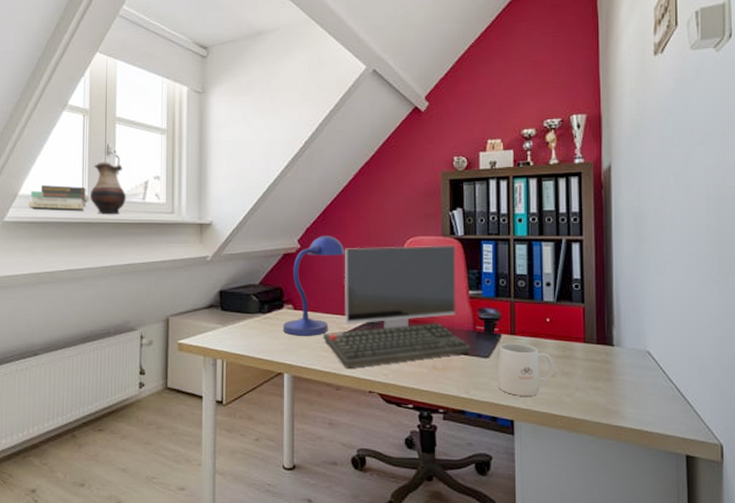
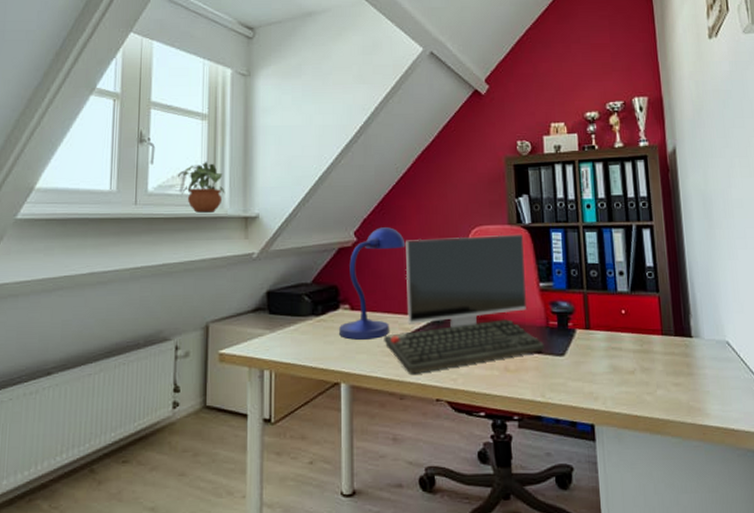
books: present [28,185,89,212] -> none [45,177,118,207]
vase: present [89,162,127,215] -> none [118,150,162,210]
potted plant: none [141,172,183,220] -> present [178,161,225,214]
mug: present [497,342,554,396] -> none [572,337,633,397]

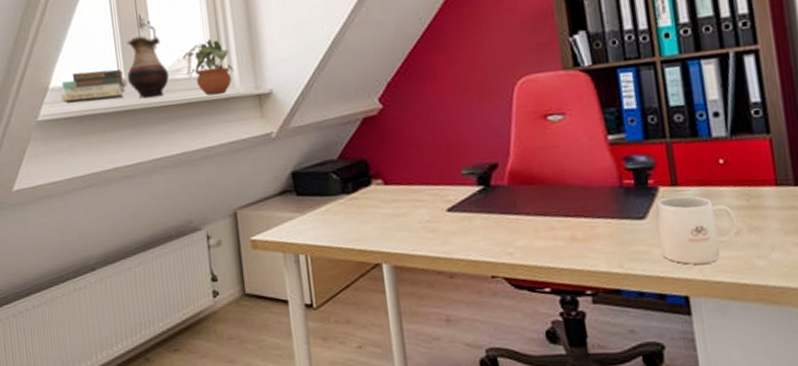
books: none [45,177,118,207] -> present [60,69,128,105]
vase: none [118,150,162,210] -> present [126,35,170,100]
desk lamp: present [339,227,406,340] -> none [374,88,440,217]
computer keyboard: present [384,319,546,374] -> none [424,181,621,250]
monitor: present [405,234,526,327] -> none [439,79,593,196]
mug: none [572,337,633,397] -> present [655,195,737,265]

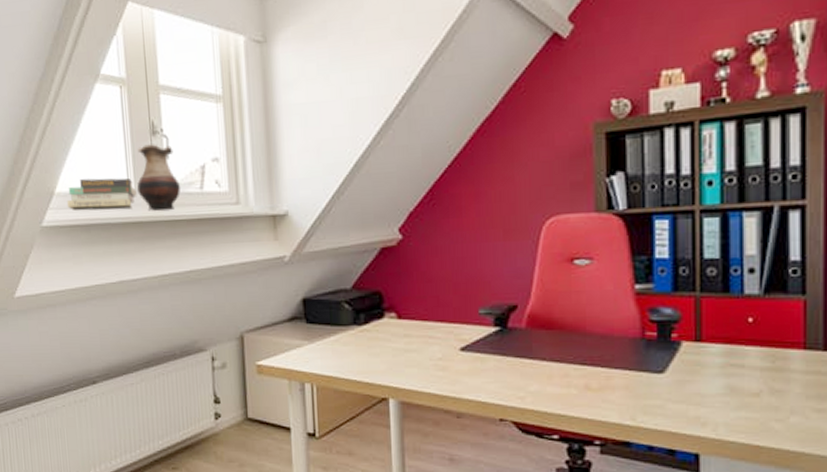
potted plant: present [183,38,234,96] -> none [197,151,249,214]
mug: present [655,195,737,265] -> none [675,351,758,422]

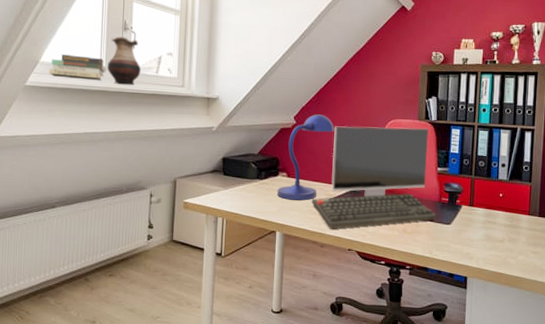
desk lamp: none [385,221,462,352] -> present [277,114,335,201]
computer keyboard: none [437,329,639,391] -> present [311,193,437,229]
monitor: none [461,223,616,339] -> present [331,125,428,197]

